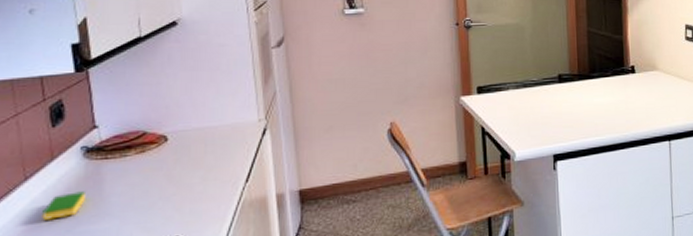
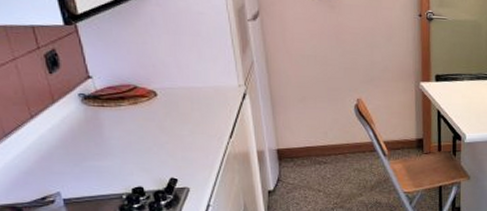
dish sponge: present [42,191,87,220] -> none [51,132,89,154]

